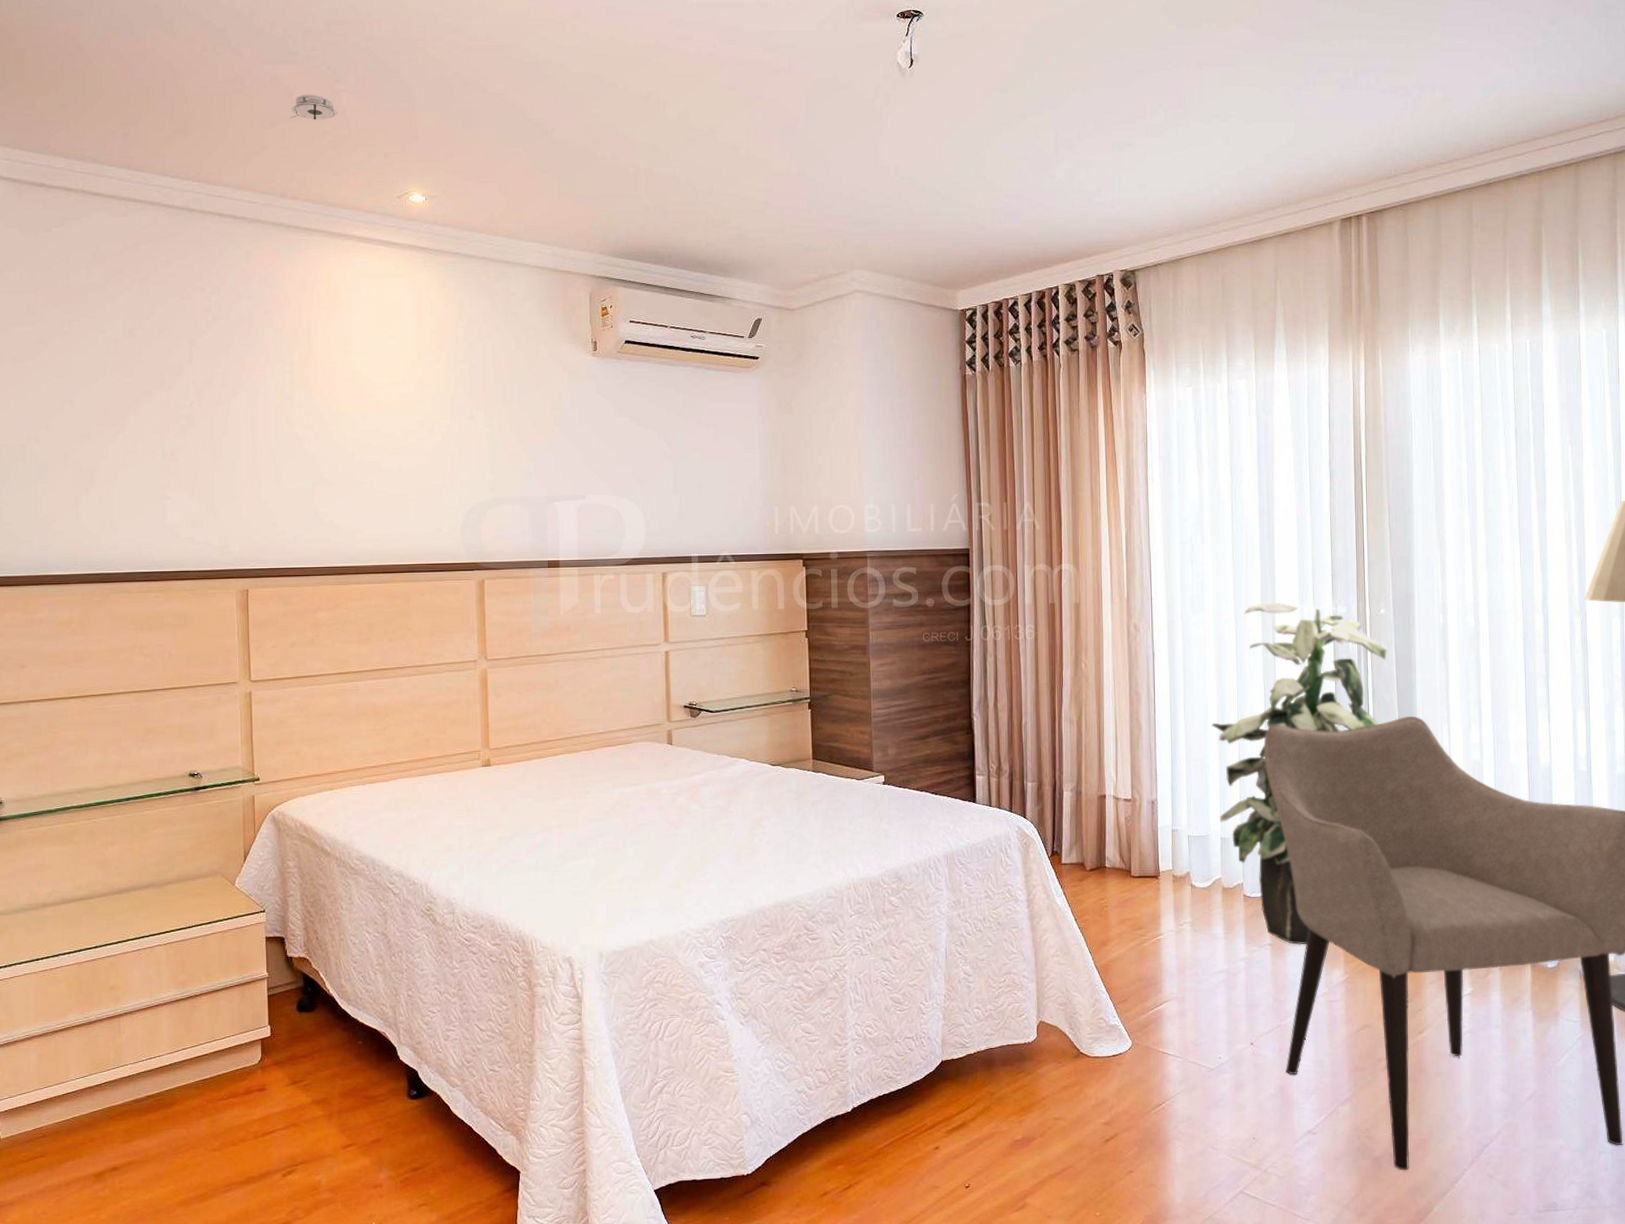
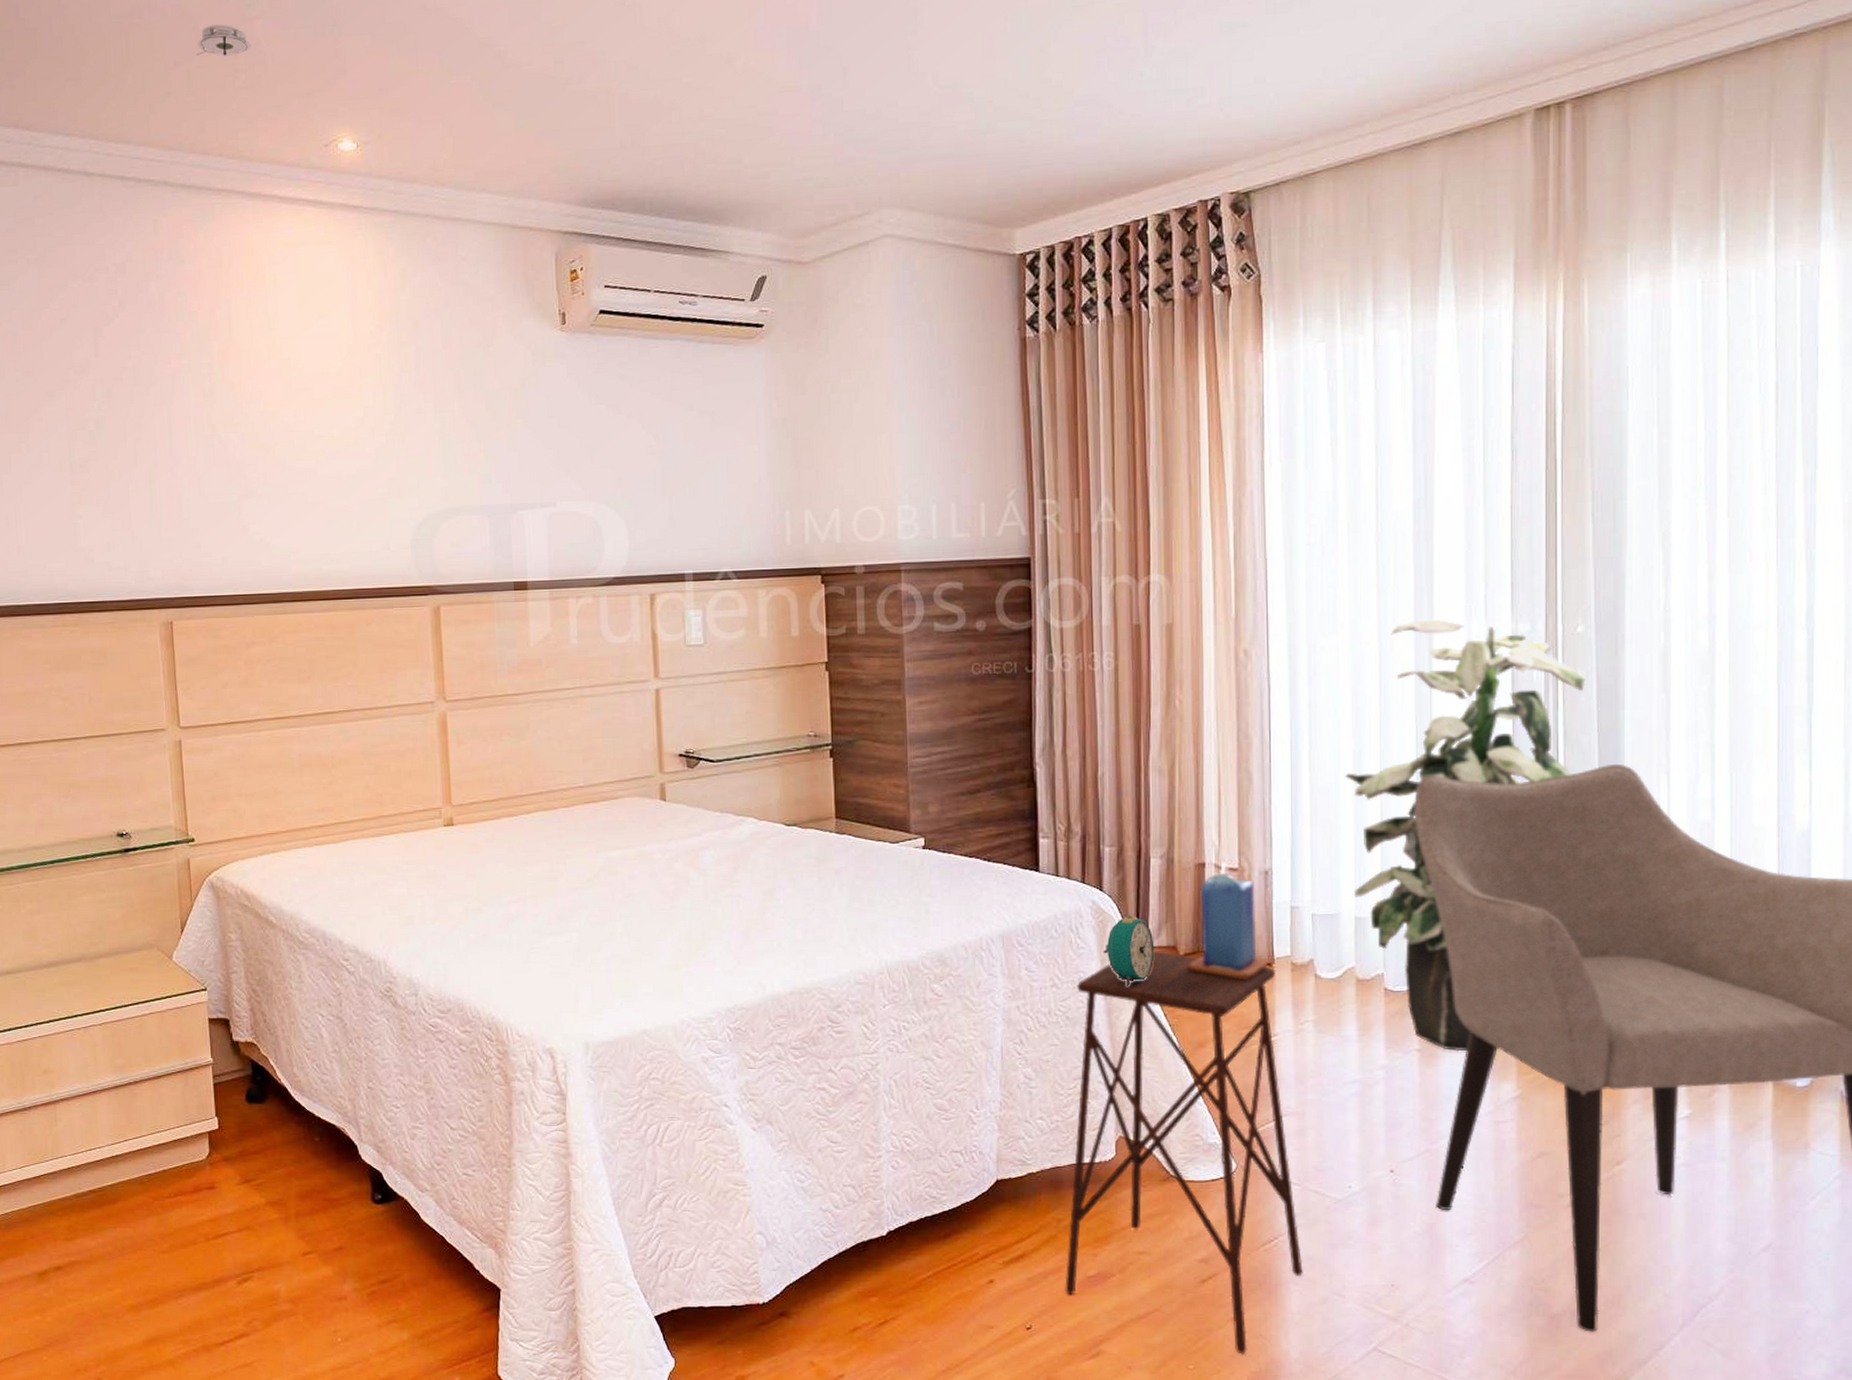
side table: none [996,867,1185,1202] -> present [1065,951,1303,1355]
alarm clock: none [1027,838,1067,896] -> present [1103,916,1155,986]
candle: none [1093,794,1155,891] -> present [1187,862,1268,981]

